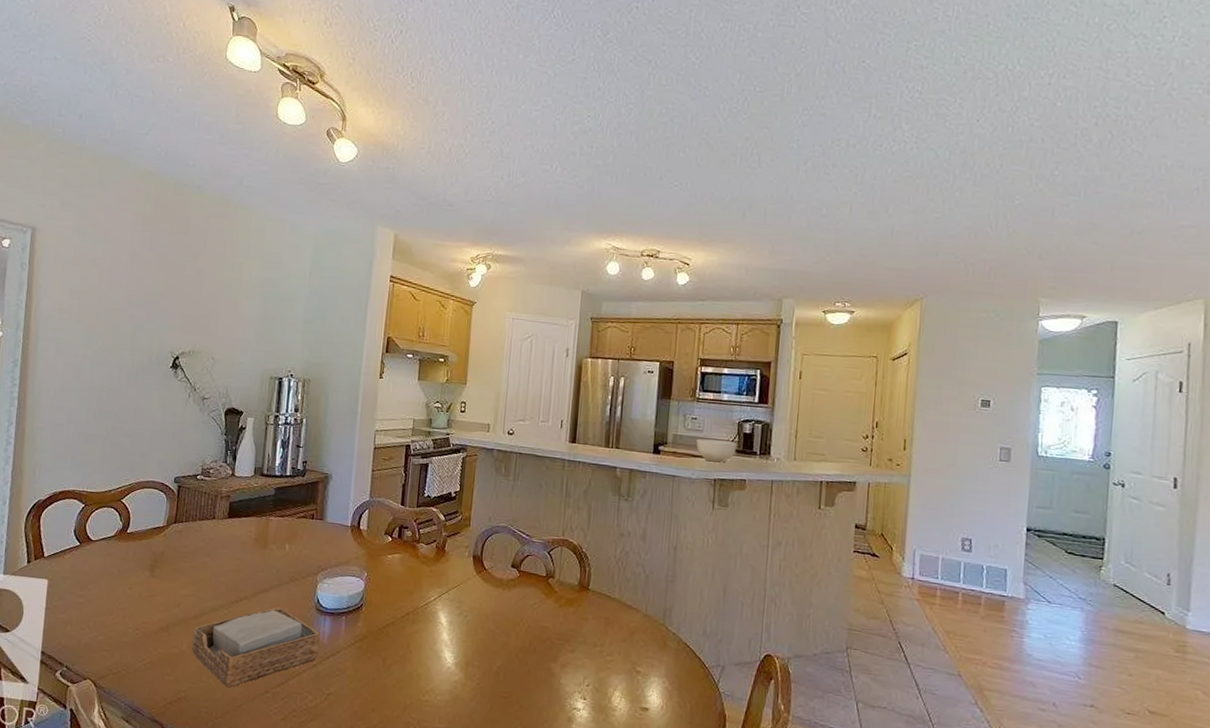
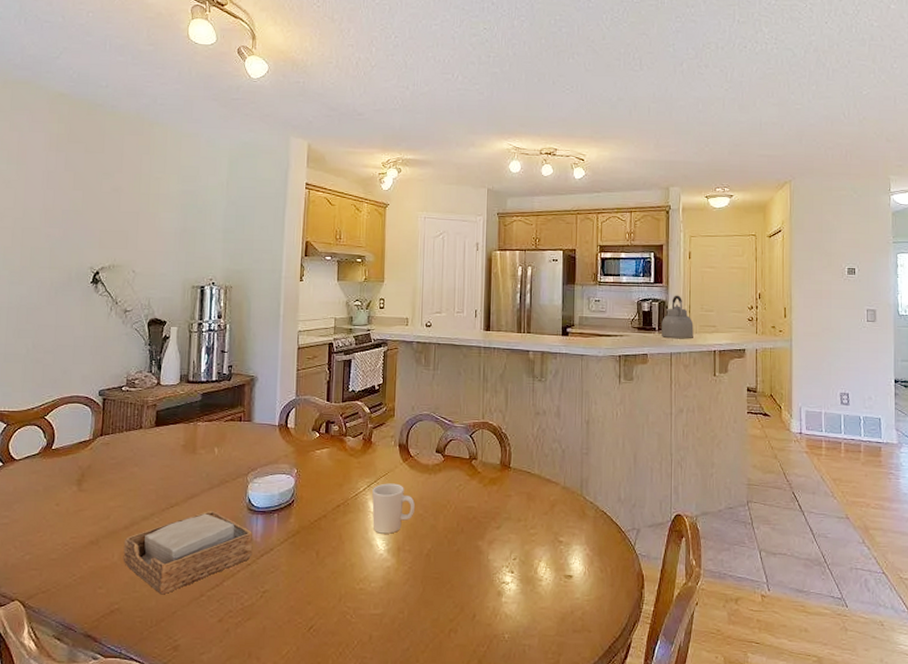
mug: none [441,594,487,647] -> present [372,483,416,534]
bowl: present [696,438,738,463] -> none [600,319,638,340]
kettle: none [763,417,800,467] -> present [661,295,694,339]

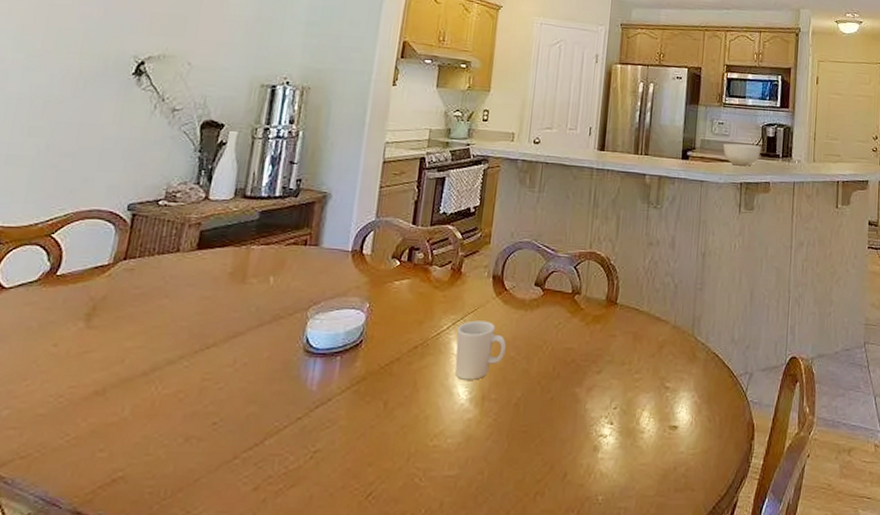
napkin holder: present [123,510,253,595] -> none [136,352,308,458]
bowl: none [600,319,638,340] -> present [723,143,762,167]
kettle: present [661,295,694,339] -> none [785,121,818,168]

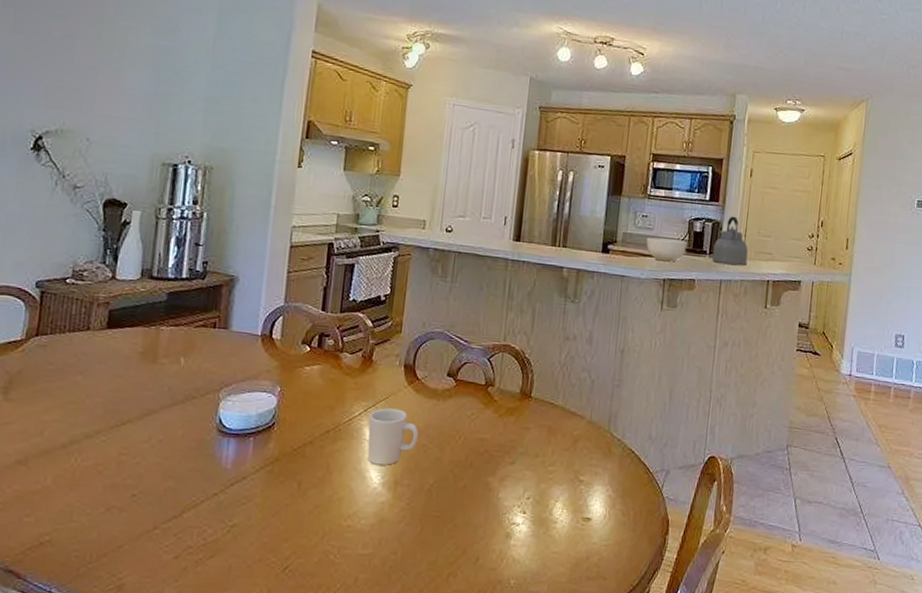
kettle: none [785,121,818,168] -> present [712,216,748,266]

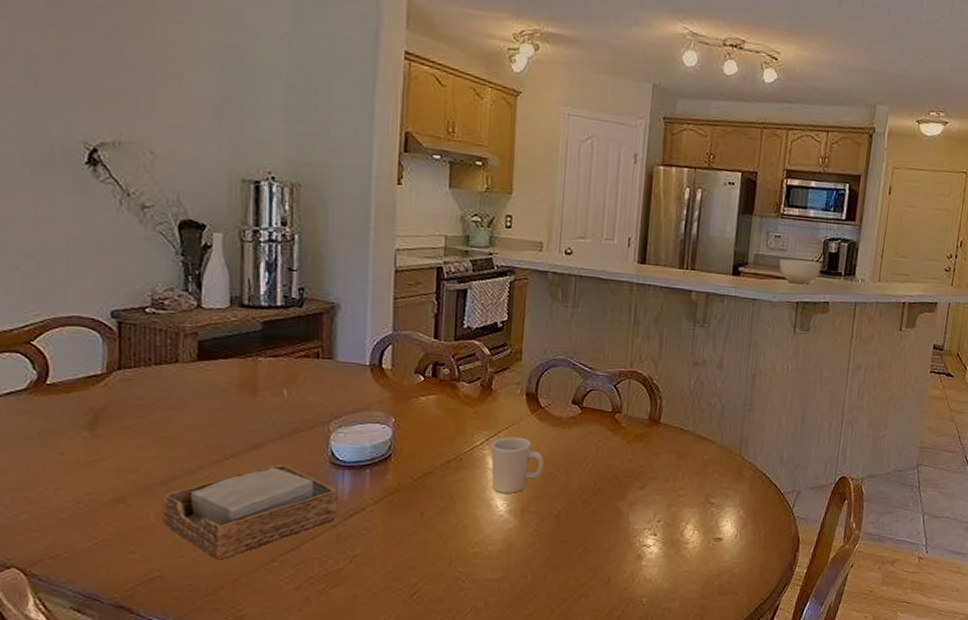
napkin holder: none [58,429,223,526] -> present [162,463,339,560]
kettle: present [712,216,748,266] -> none [847,236,885,288]

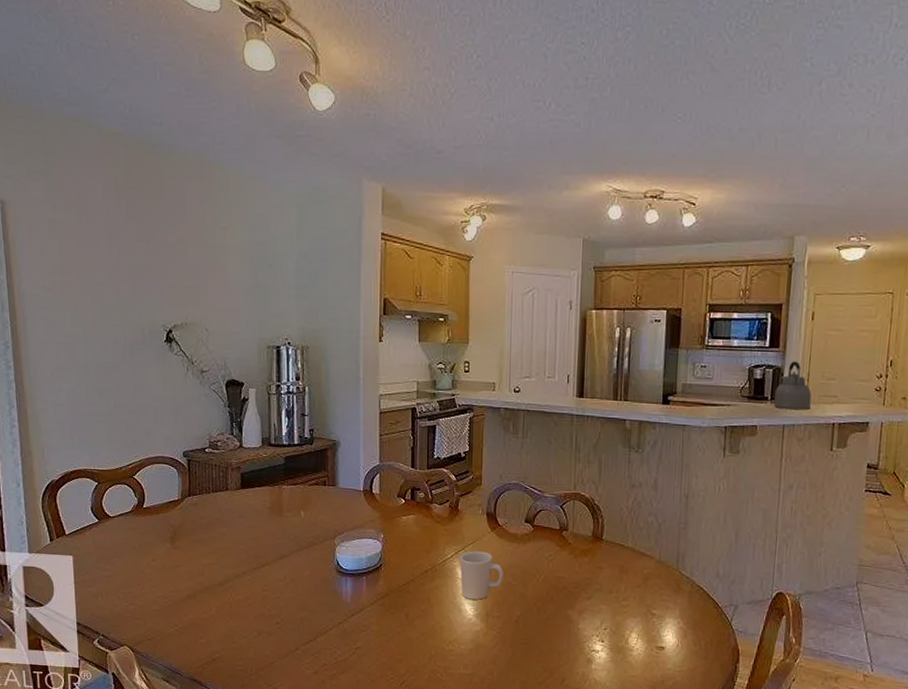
napkin holder: present [162,463,339,560] -> none [219,570,343,647]
bowl: present [779,258,822,285] -> none [705,386,748,410]
kettle: none [847,236,885,288] -> present [774,361,812,411]

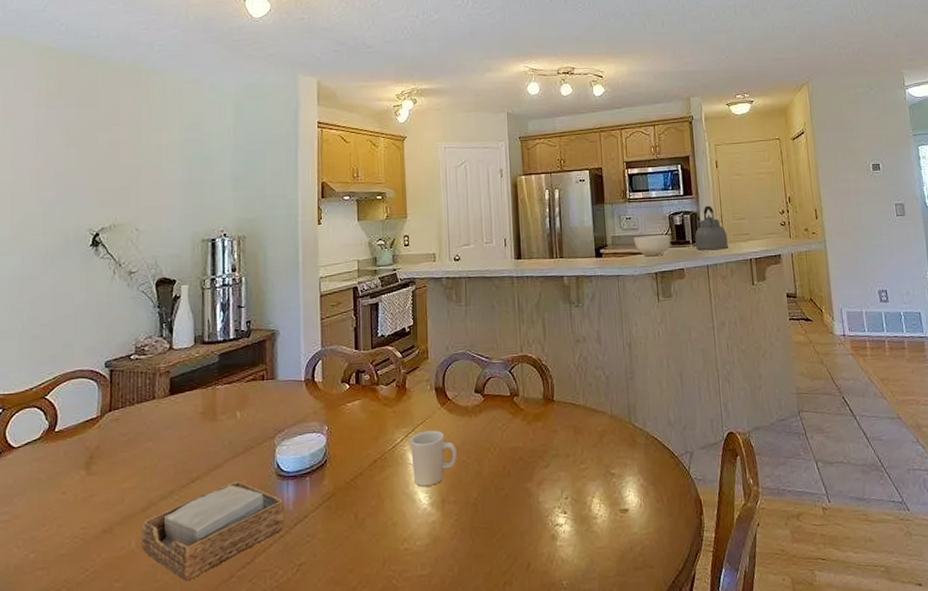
napkin holder: none [219,570,343,647] -> present [141,480,285,581]
bowl: none [705,386,748,410] -> present [633,235,671,257]

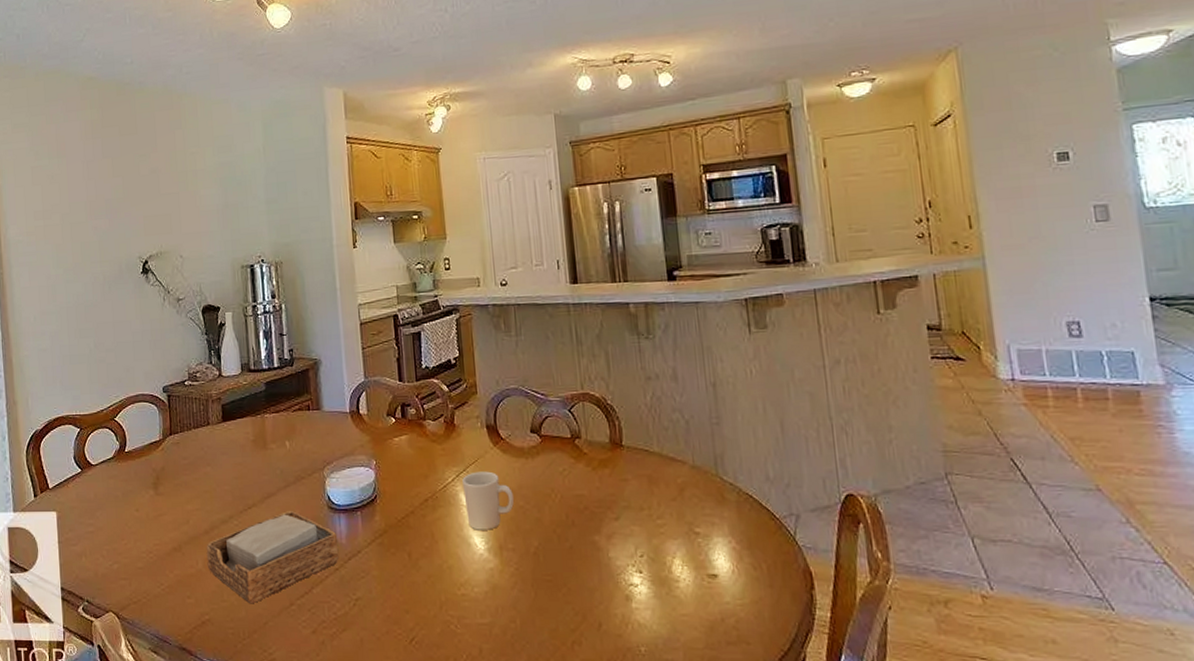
bowl: present [633,235,671,257] -> none [715,252,765,280]
kettle: present [695,205,728,251] -> none [797,215,843,272]

